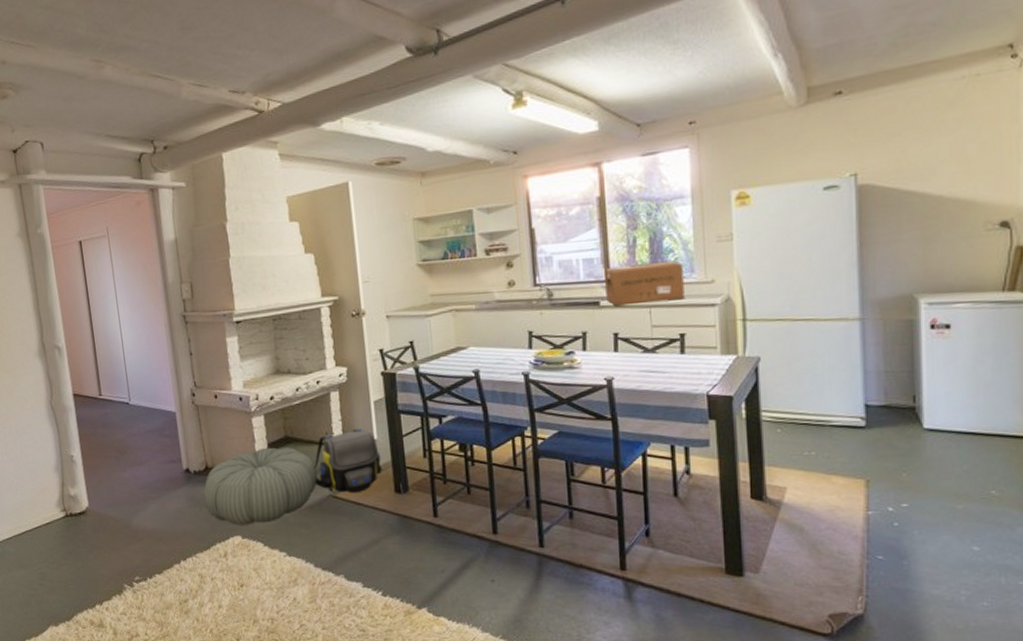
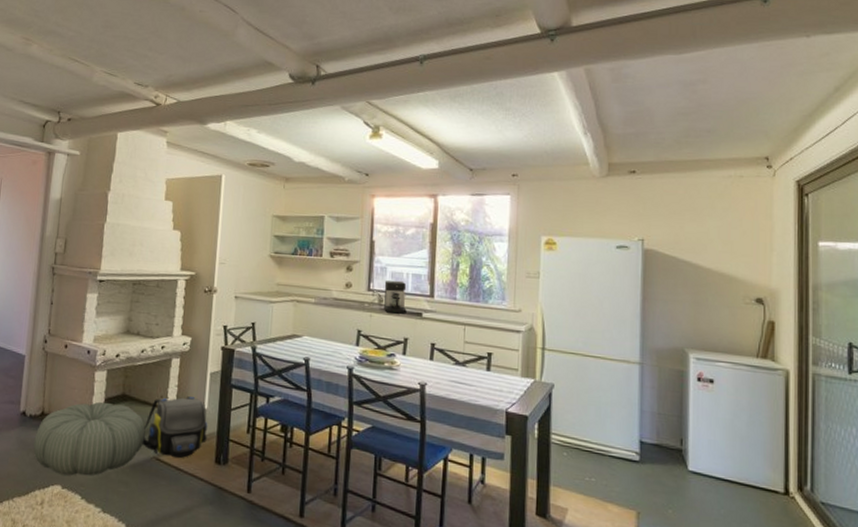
coffee maker: none [552,269,582,307] -> present [384,280,407,314]
box: present [604,260,684,306] -> none [428,284,496,323]

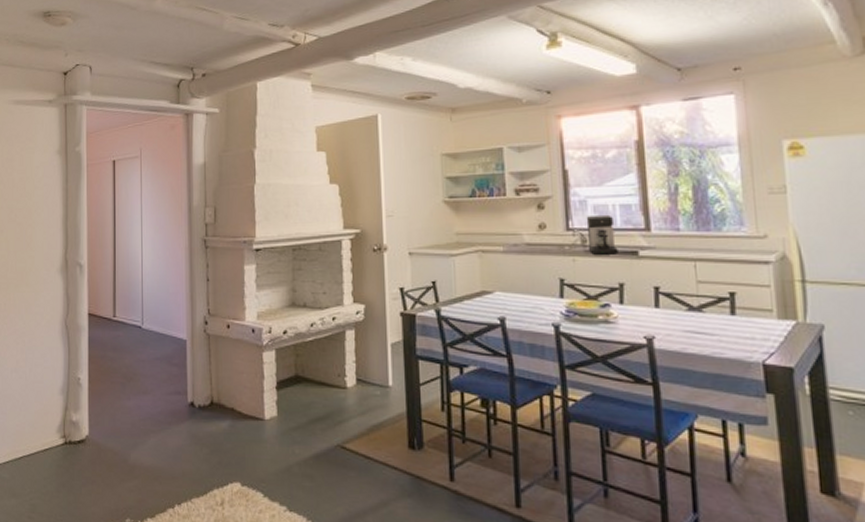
pouf: present [33,401,146,476] -> none [206,385,326,471]
shoulder bag: present [142,396,208,459] -> none [323,373,396,445]

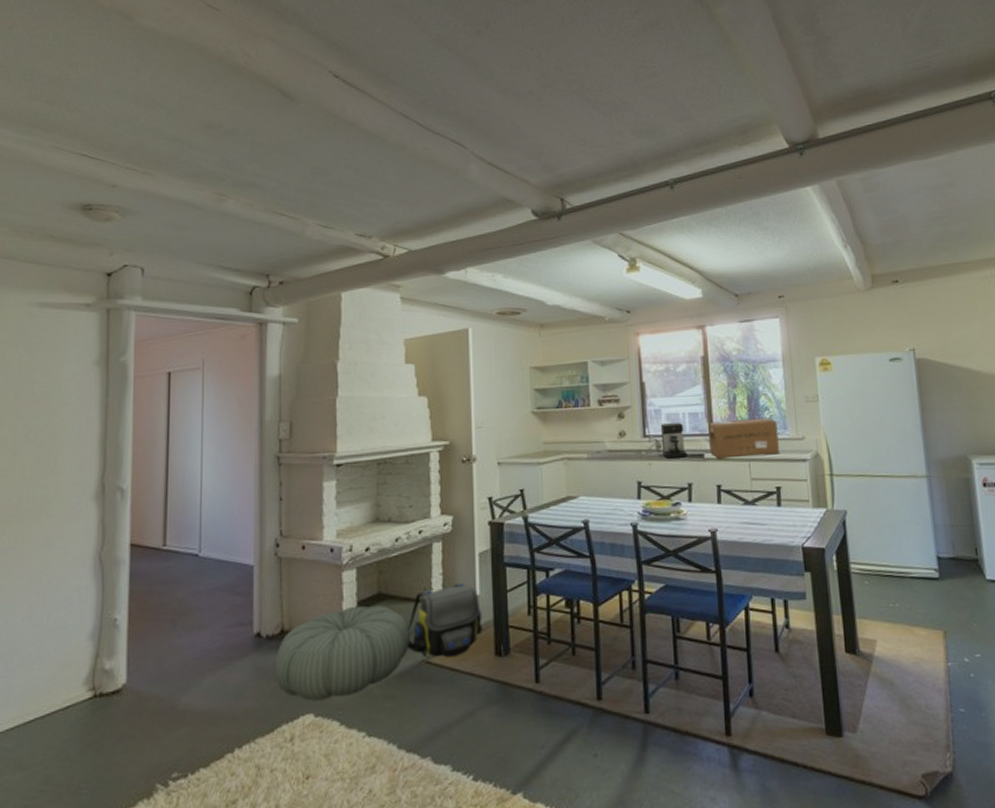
pouf: none [206,385,326,471] -> present [275,605,410,701]
shoulder bag: none [323,373,396,445] -> present [407,584,483,658]
box: none [643,211,734,257] -> present [708,418,779,459]

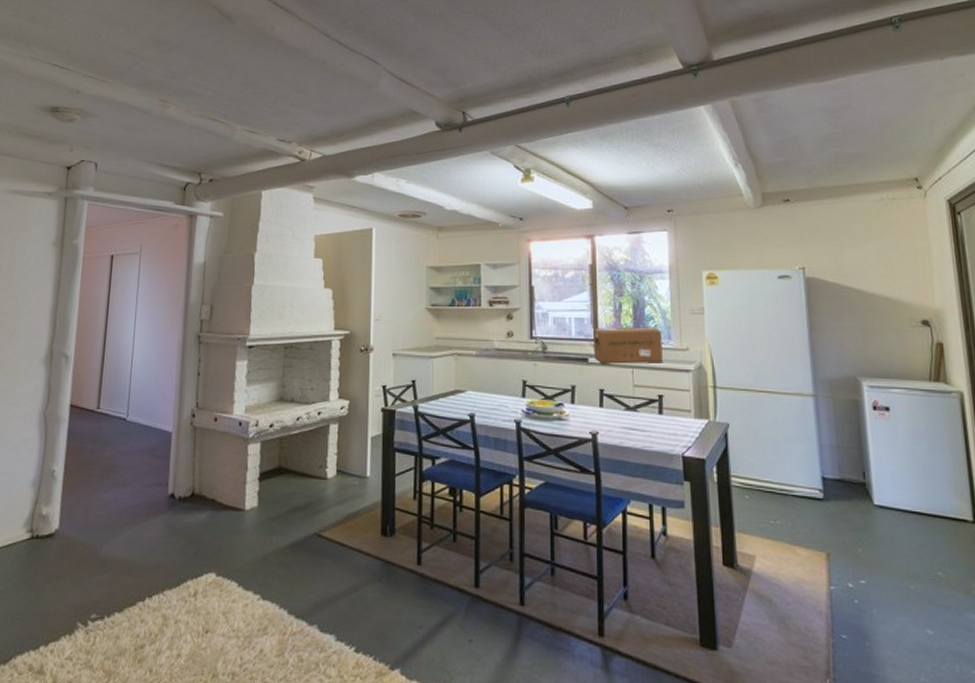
pouf: present [275,605,410,701] -> none [184,477,305,561]
shoulder bag: present [407,584,483,658] -> none [301,464,371,533]
coffee maker: present [660,422,687,459] -> none [547,326,572,361]

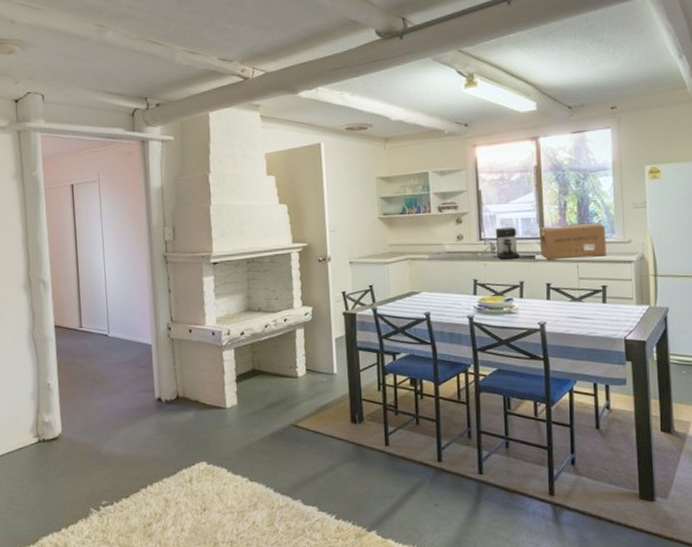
coffee maker: none [547,326,572,361] -> present [495,226,520,259]

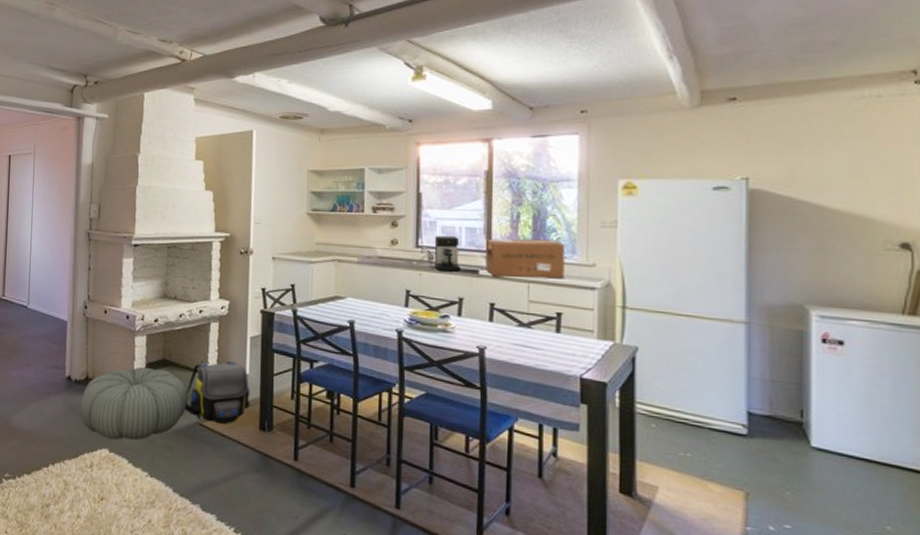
pouf: none [173,379,280,452] -> present [80,366,188,441]
shoulder bag: none [278,363,340,423] -> present [184,361,250,425]

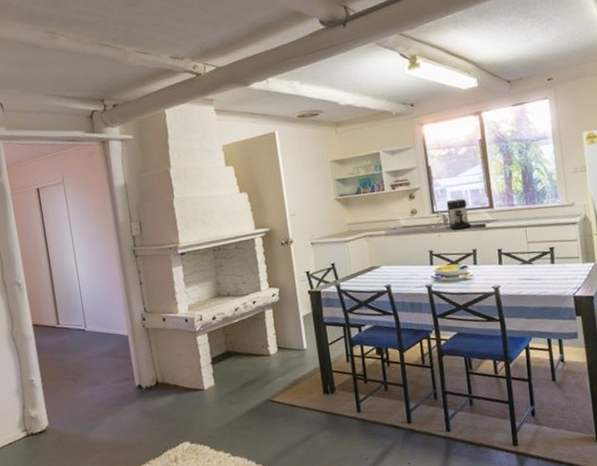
pouf: present [80,366,188,441] -> none [155,360,256,433]
shoulder bag: present [184,361,250,425] -> none [253,340,312,397]
box: present [486,238,565,279] -> none [488,189,552,227]

